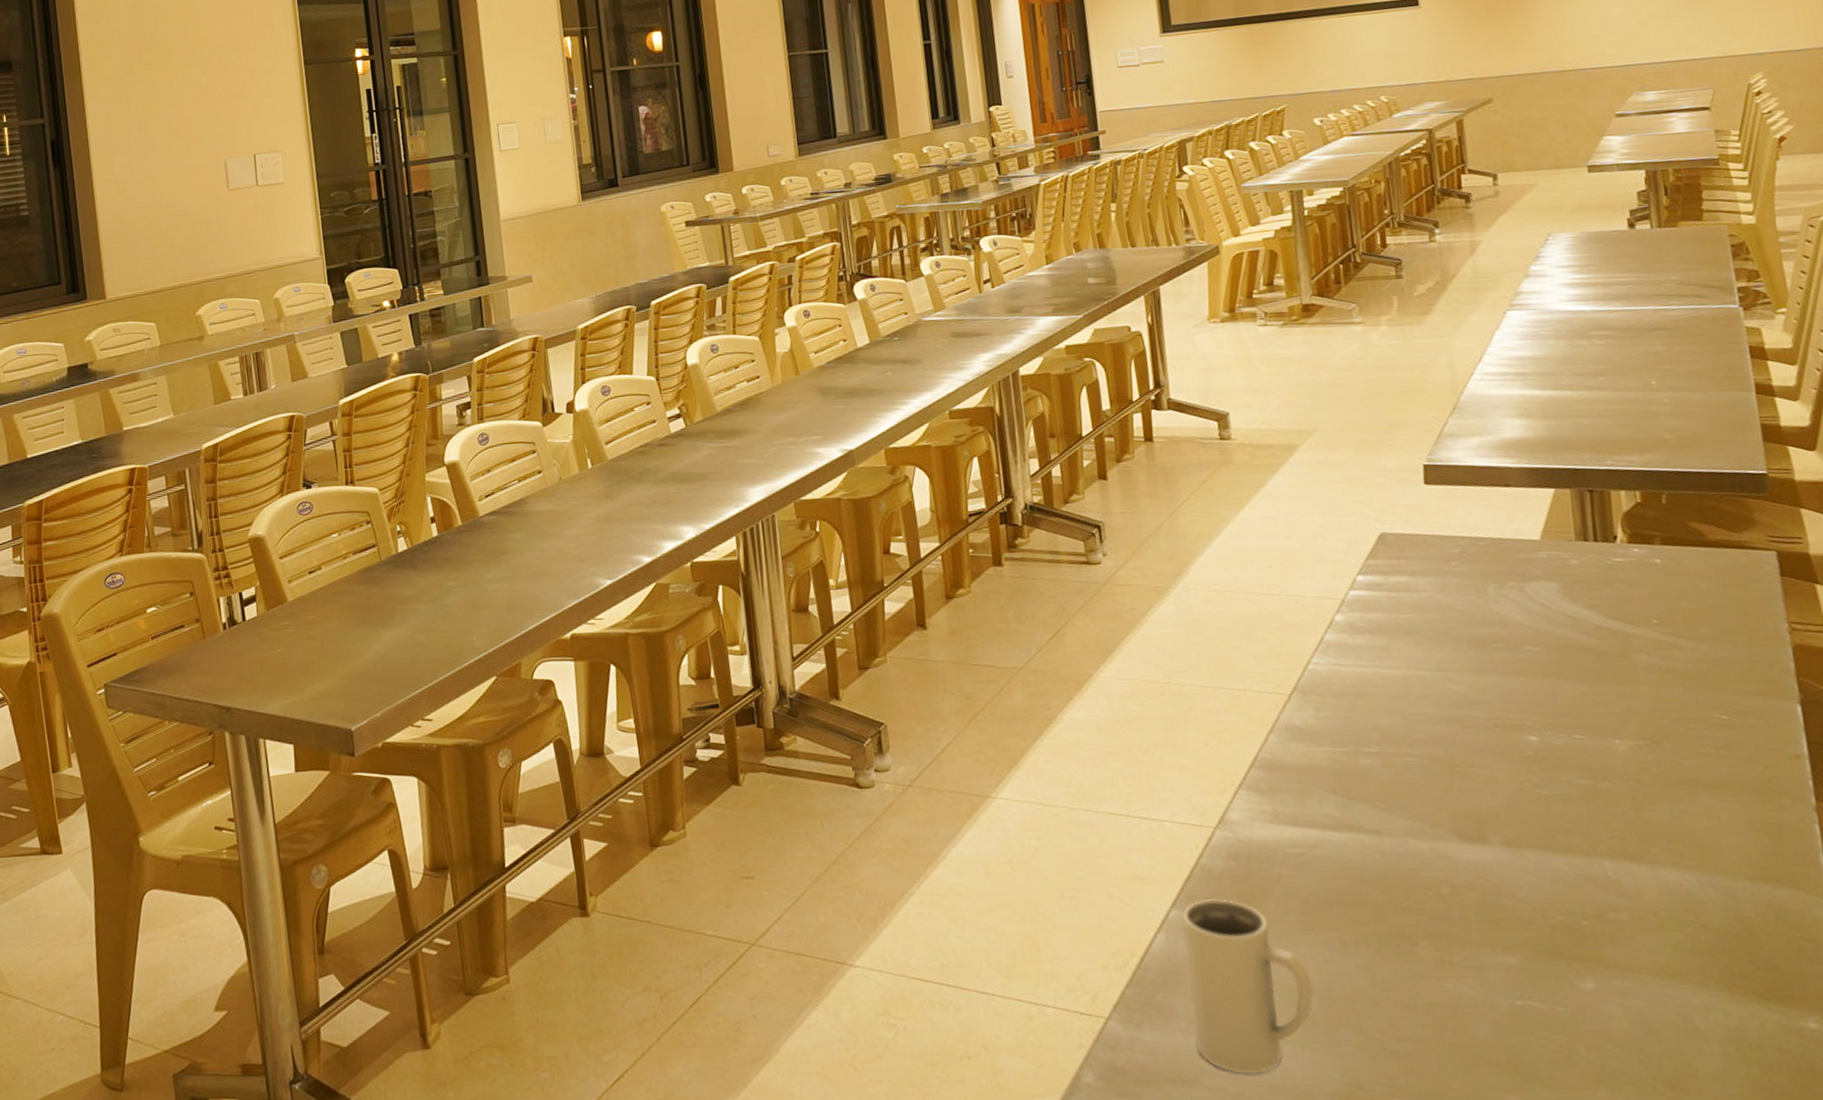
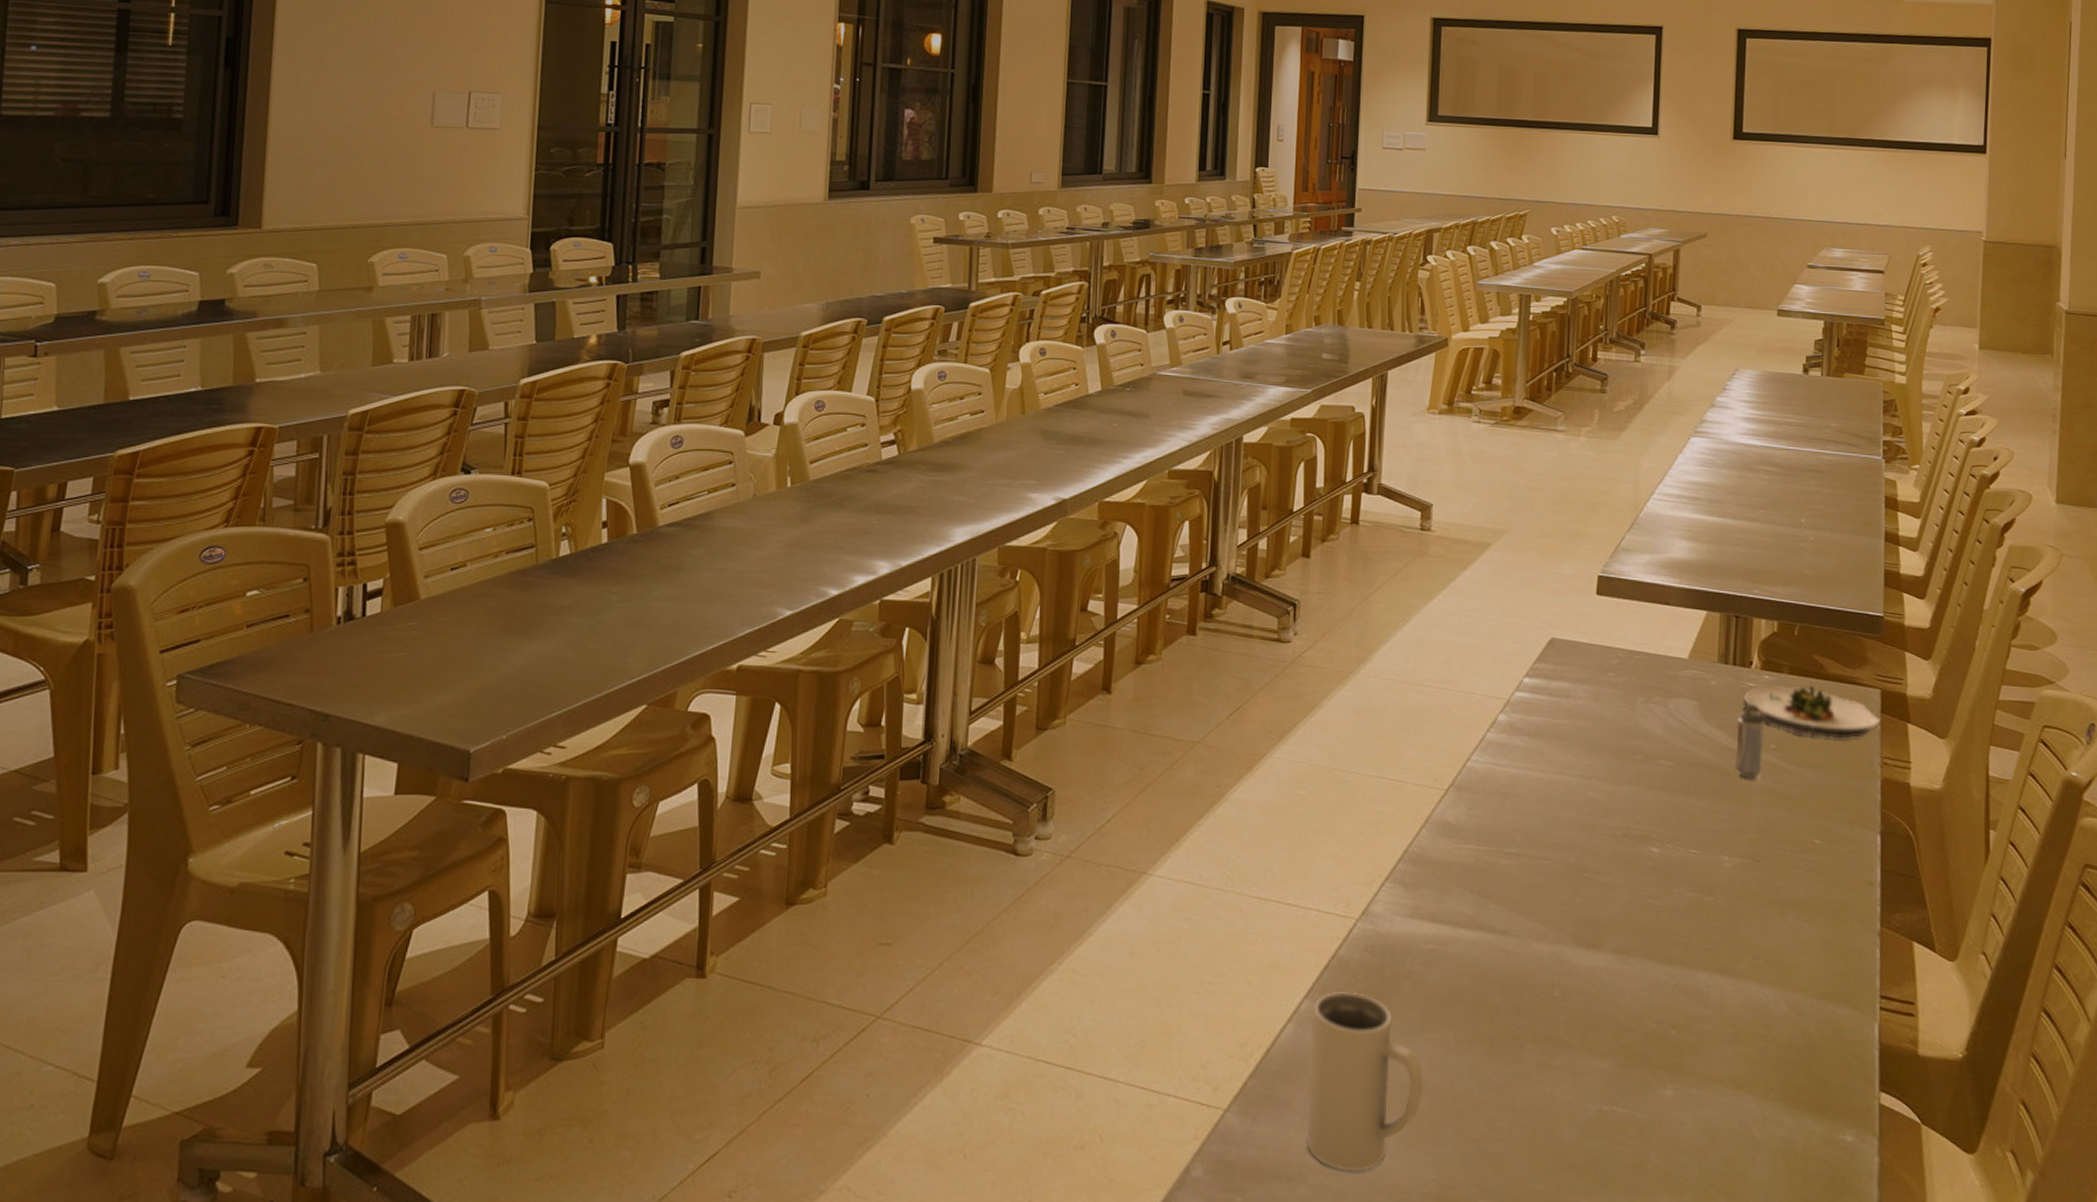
shaker: none [1607,579,1645,658] -> present [1735,703,1766,779]
salad plate: none [1612,555,1783,608] -> present [1744,686,1882,739]

